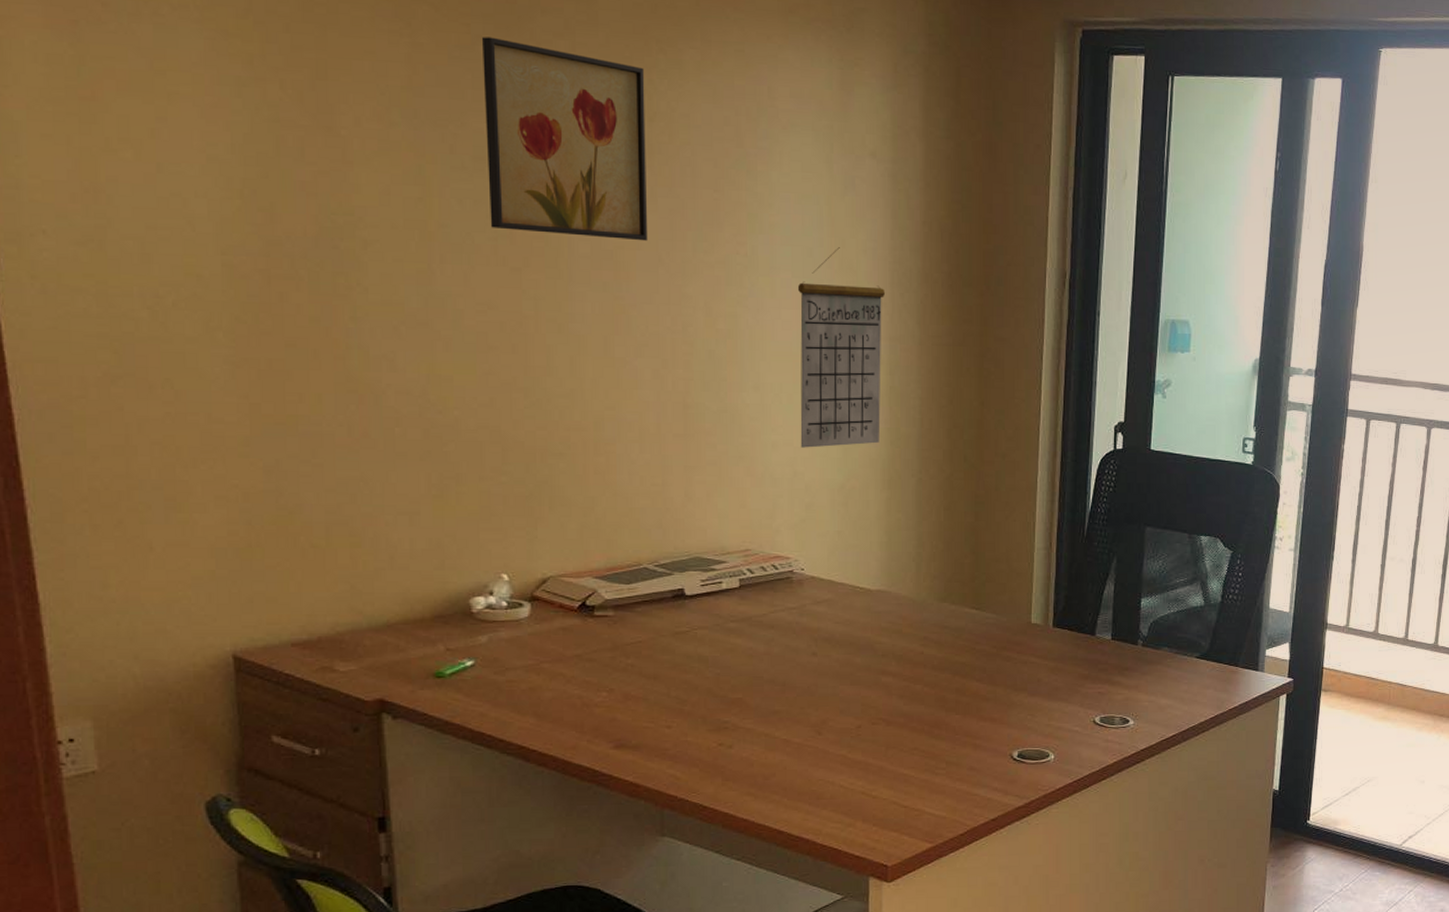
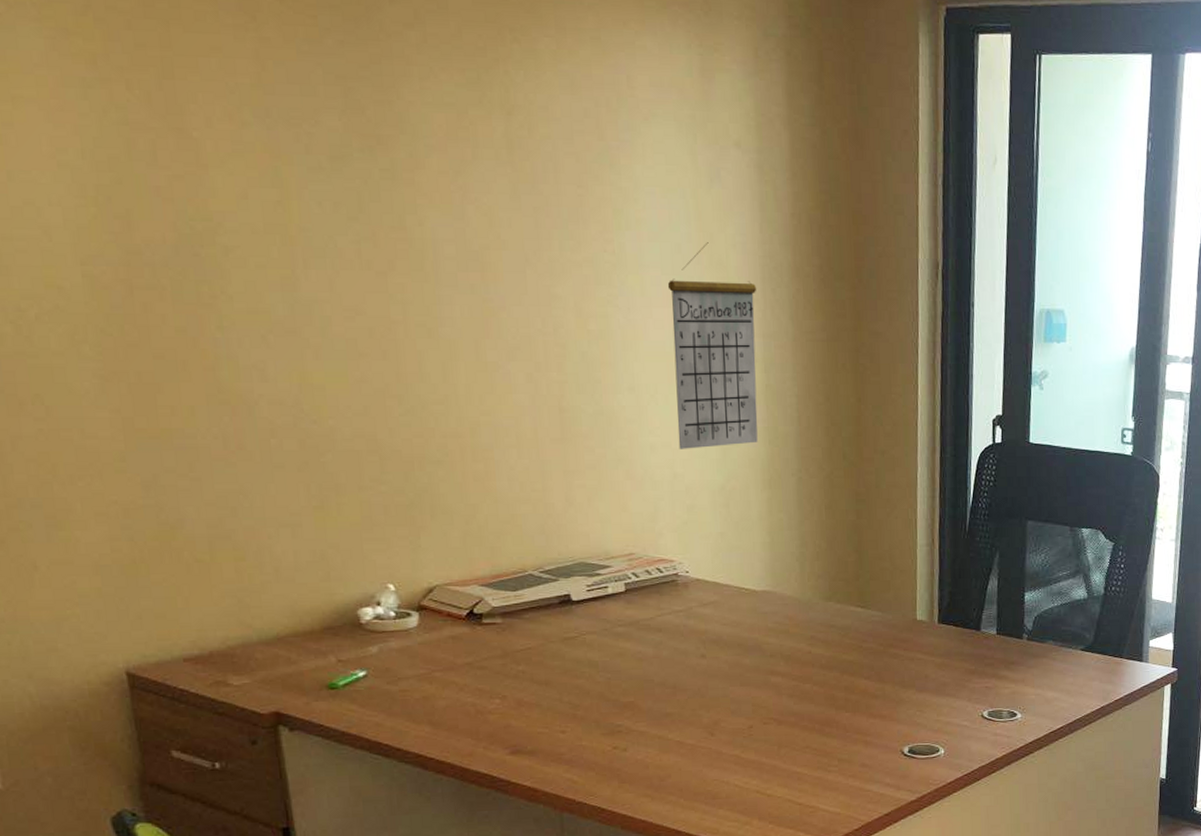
wall art: present [481,37,648,241] -> none [329,29,514,241]

